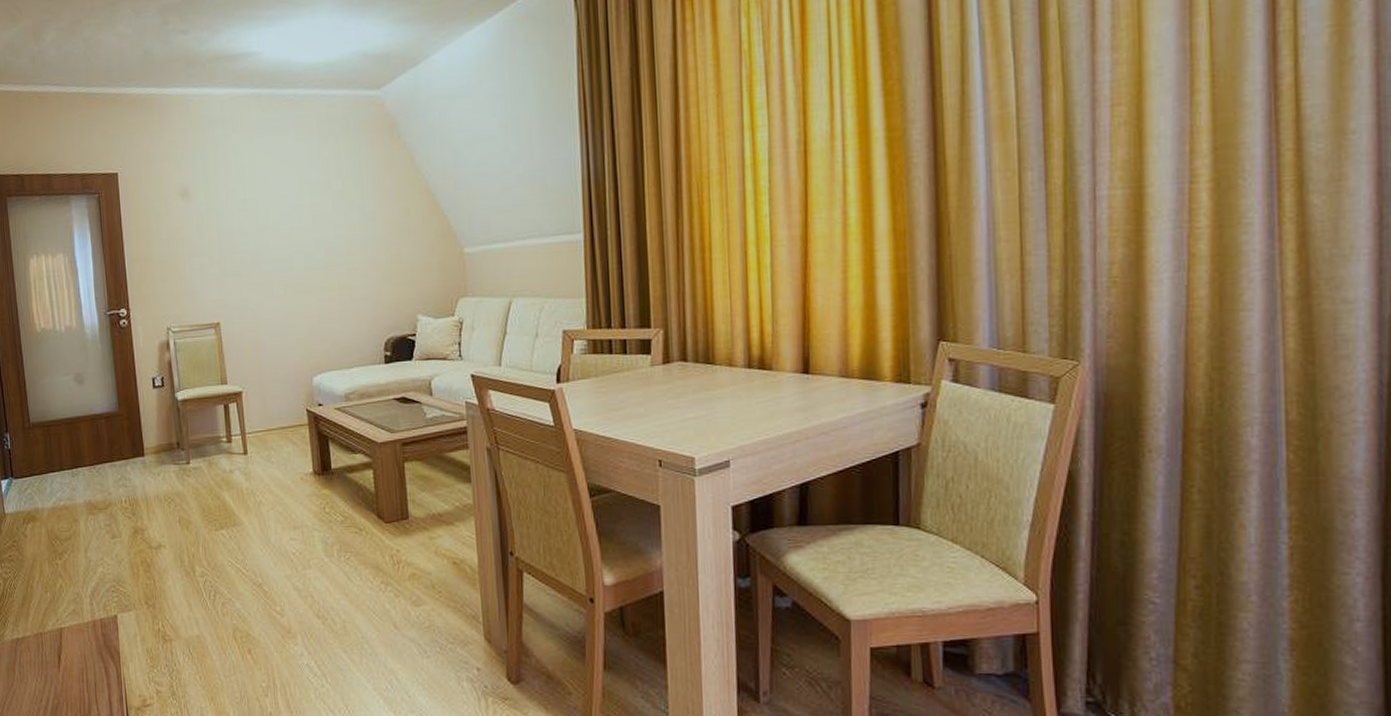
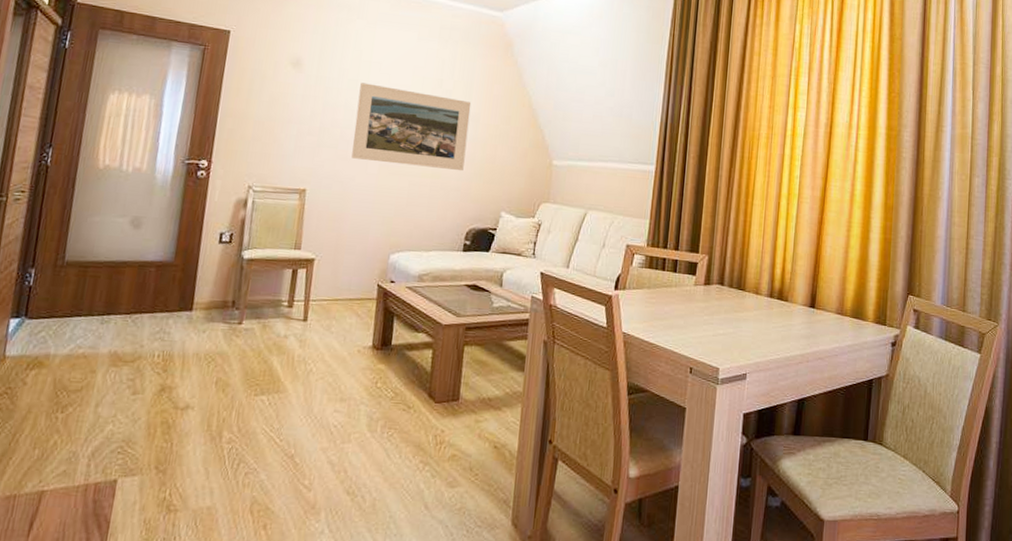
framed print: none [249,199,370,283] -> present [351,82,472,170]

